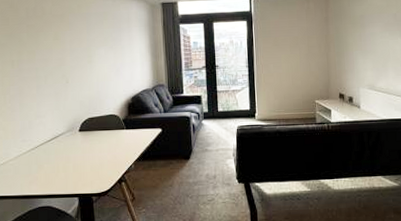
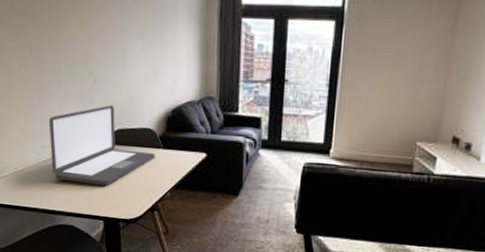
laptop: none [28,99,120,168] -> present [48,105,155,186]

